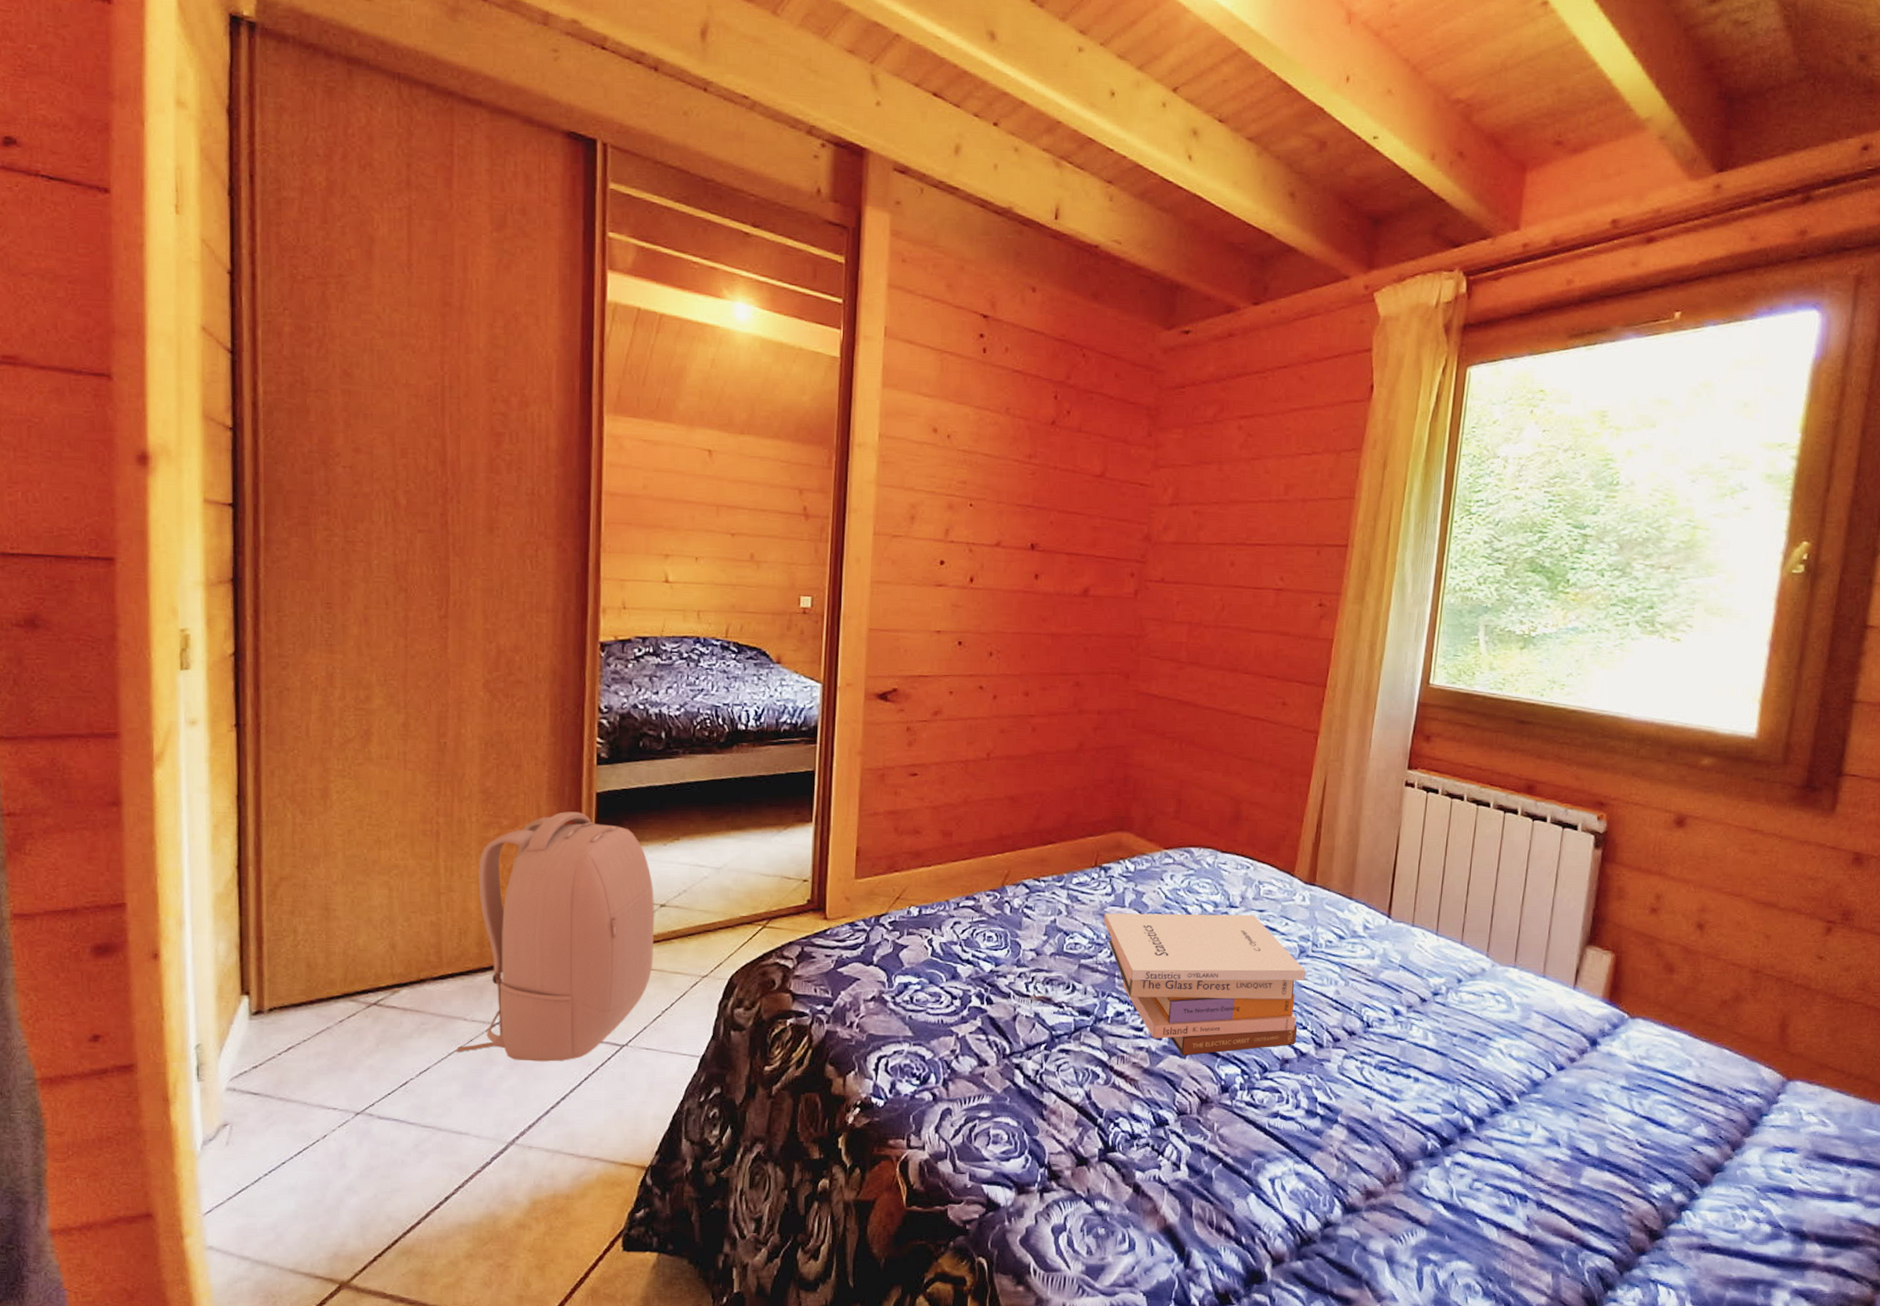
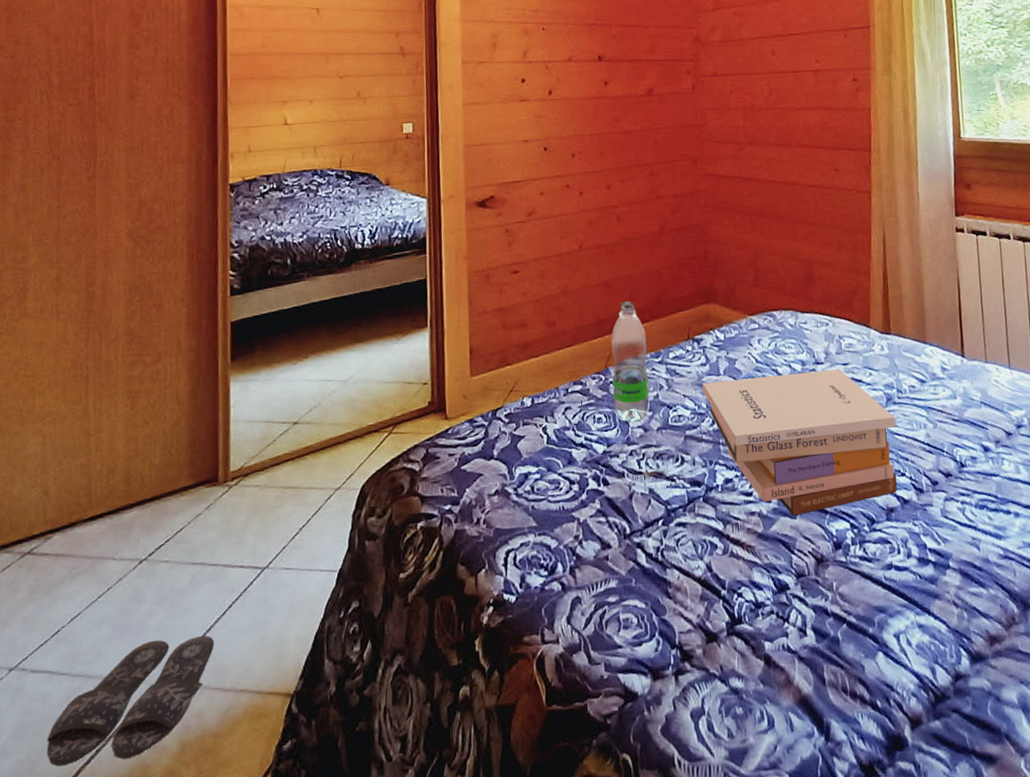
slippers: none [395,1102,568,1208] -> present [47,635,214,767]
backpack: present [456,812,654,1062] -> none [105,342,289,596]
bottle: none [1006,819,1050,945] -> present [611,301,649,423]

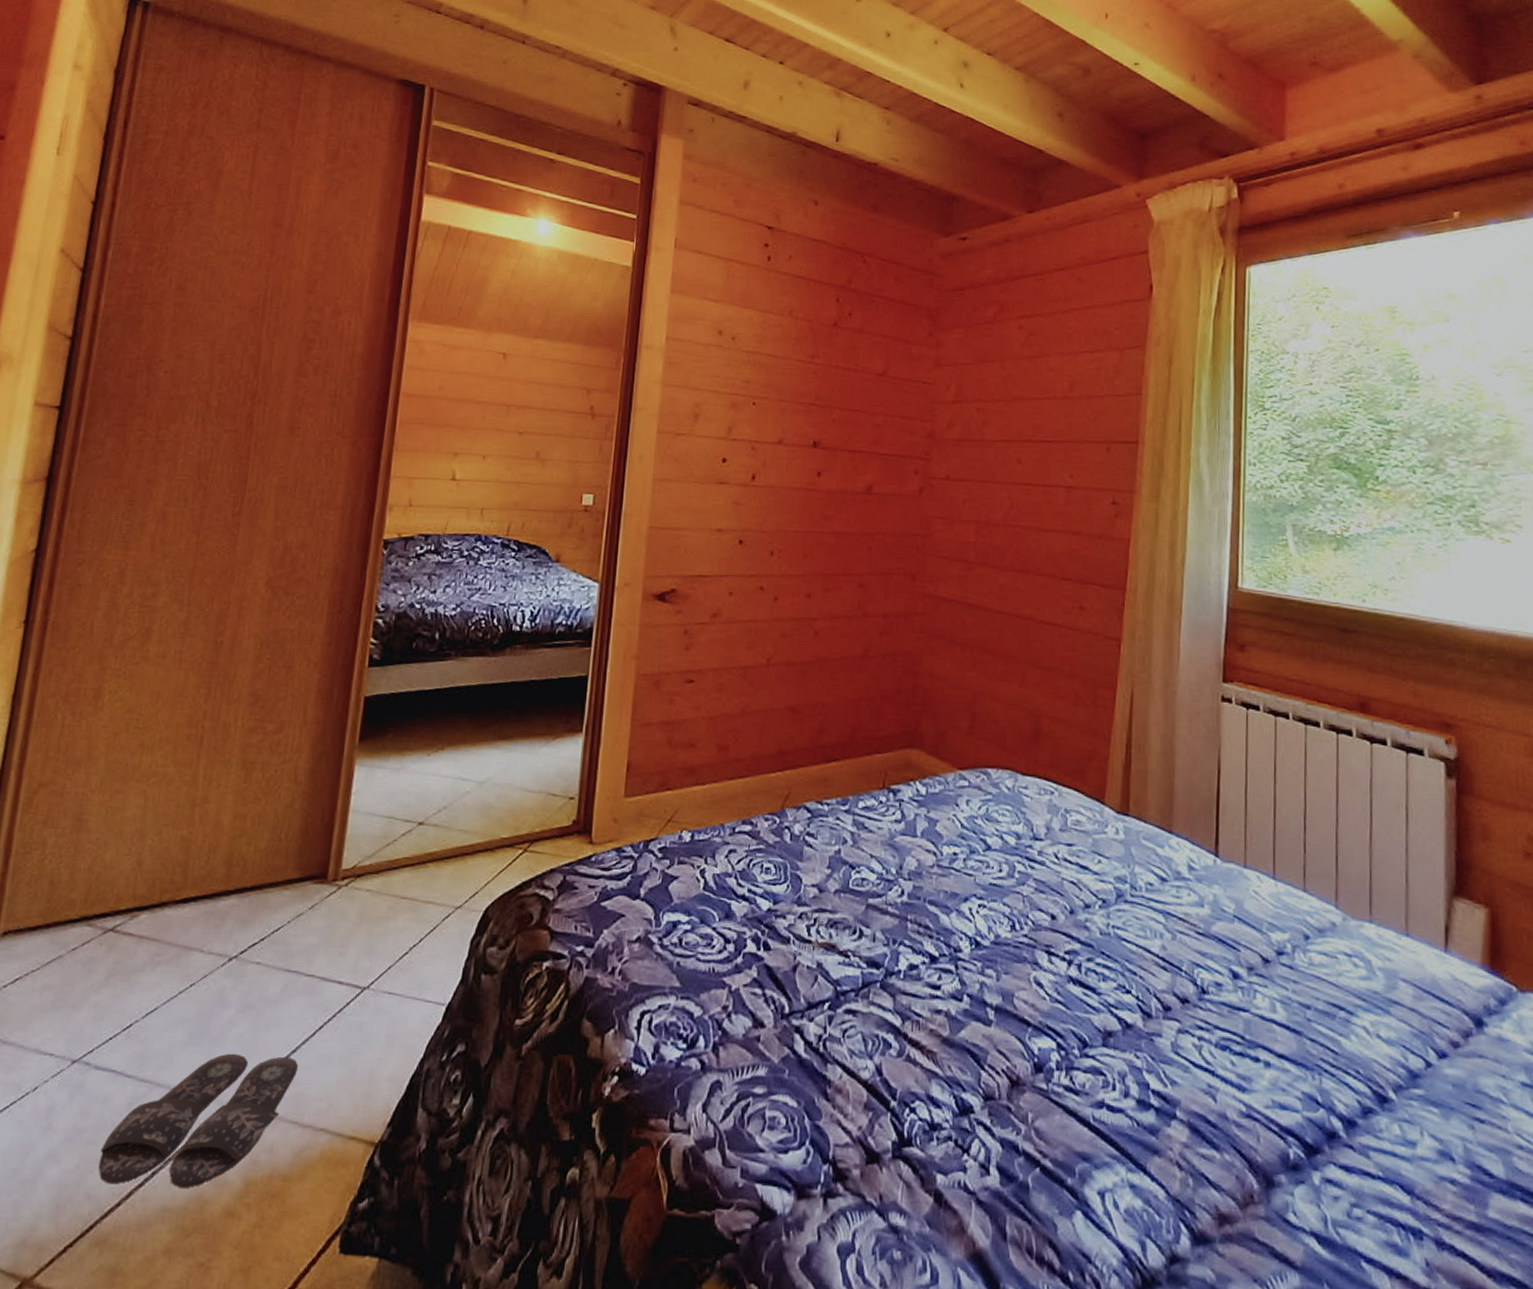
bottle: present [611,301,649,423] -> none [786,733,834,879]
books: present [702,368,897,516] -> none [894,843,1126,1023]

